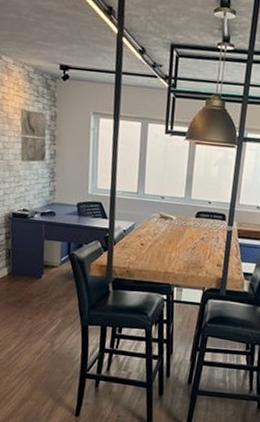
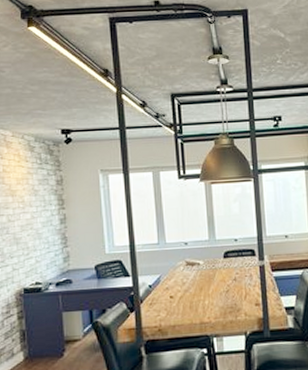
wall art: present [20,109,47,163] -> none [23,178,56,232]

